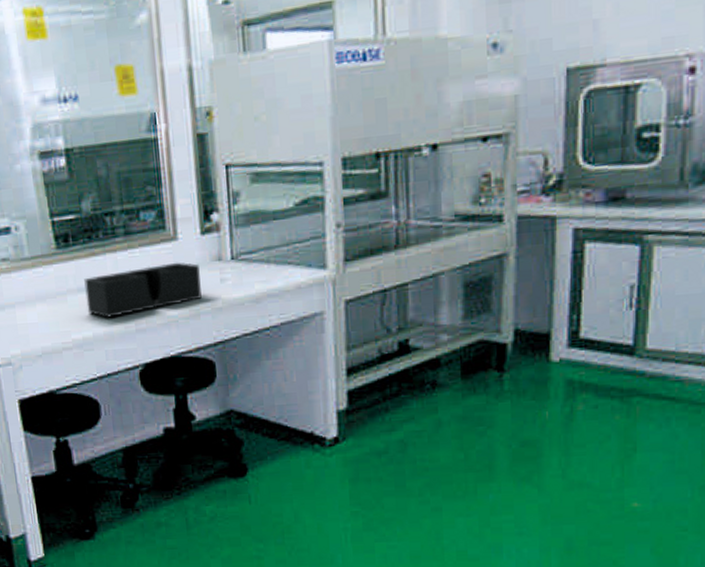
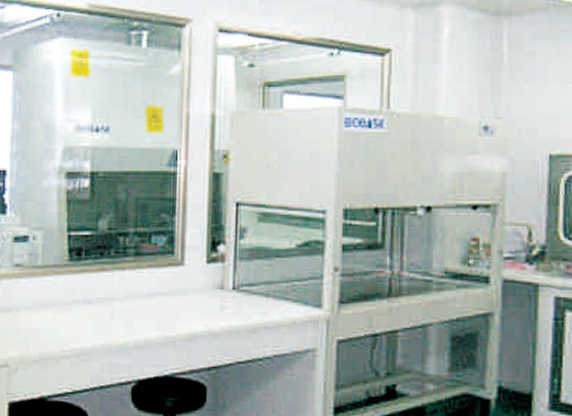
desk organizer: present [84,262,202,318] -> none [89,286,202,331]

